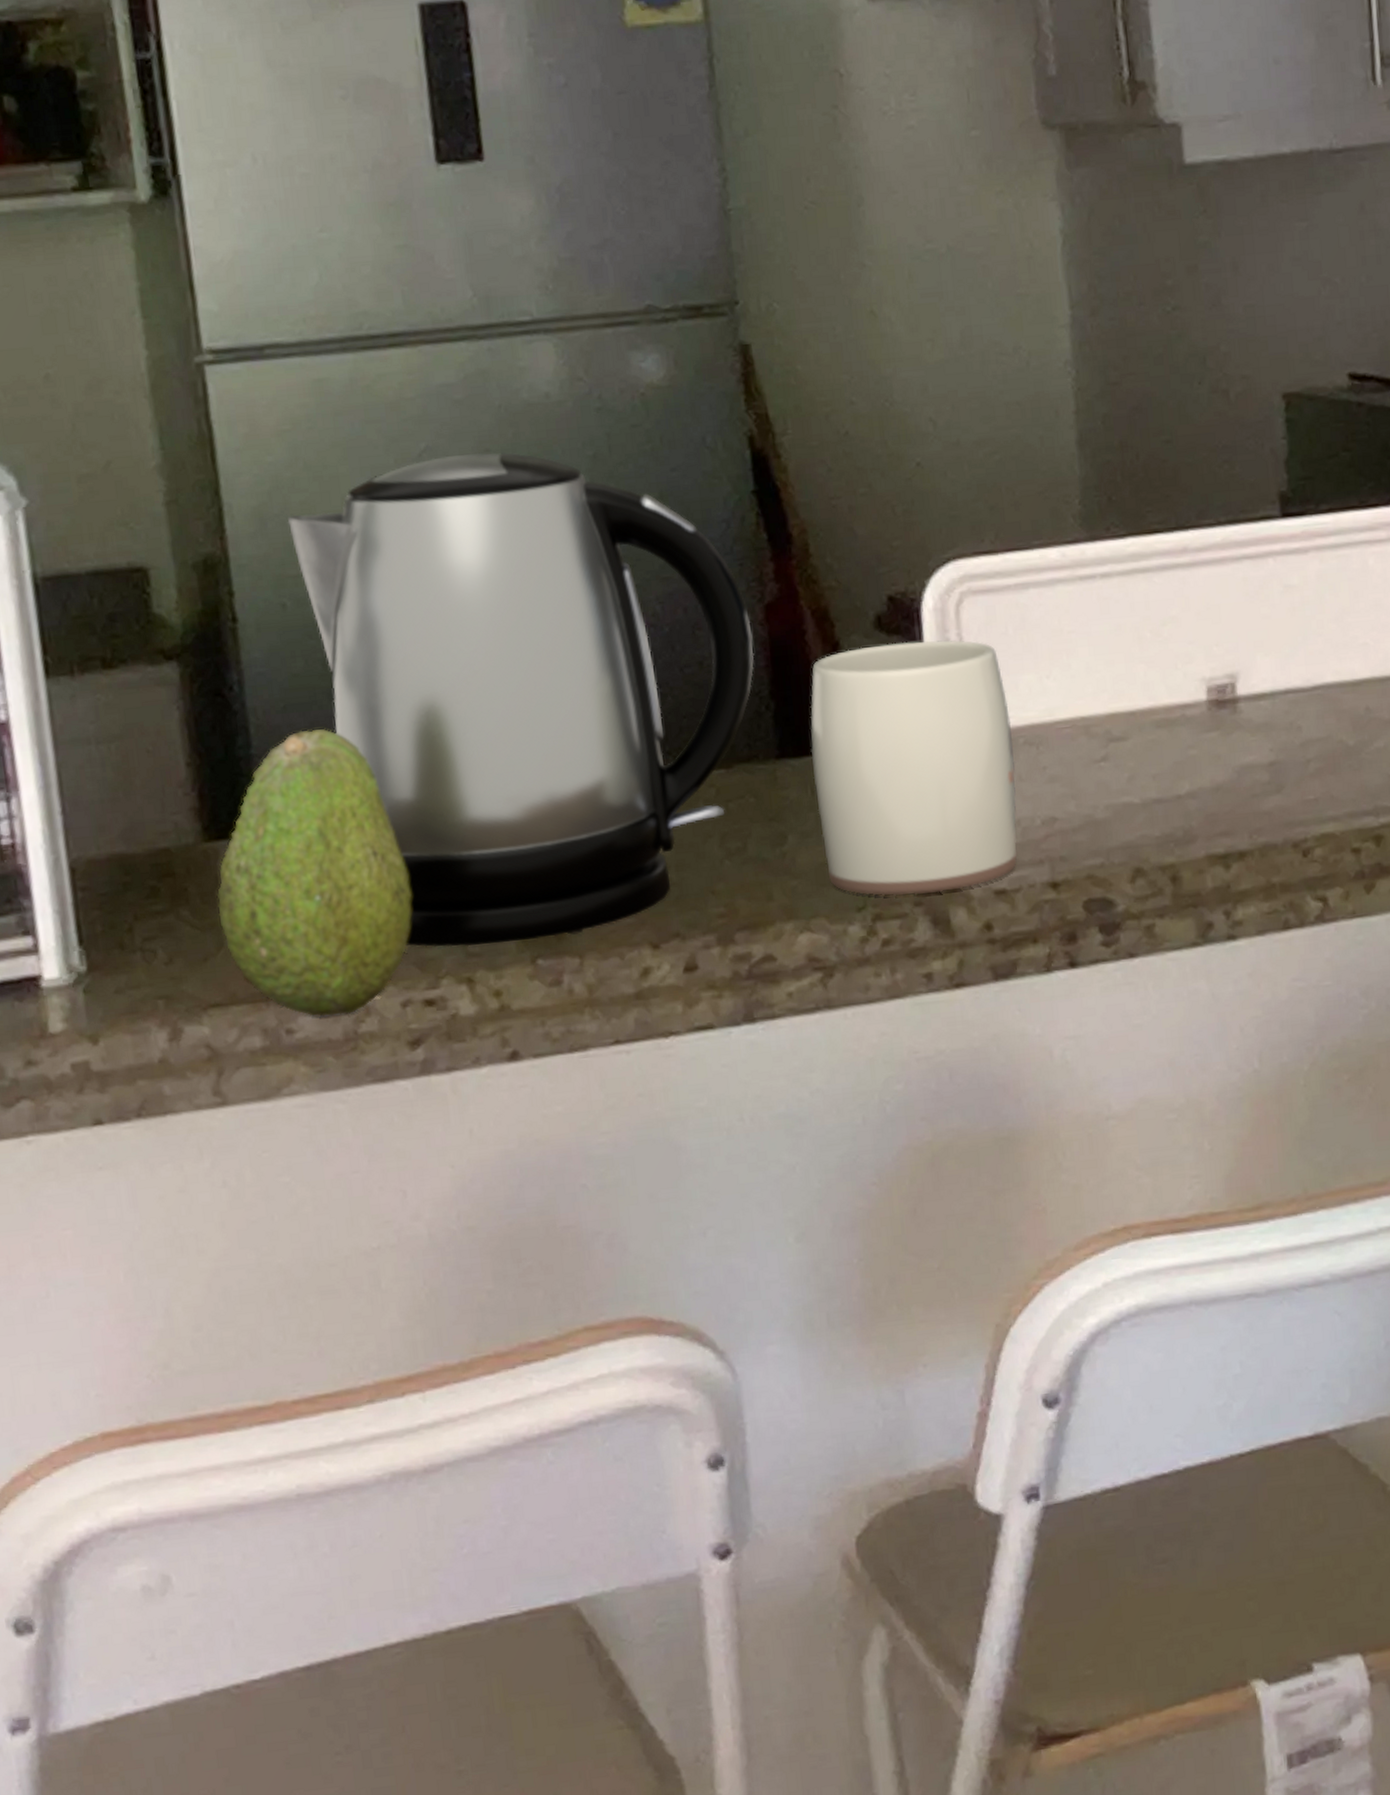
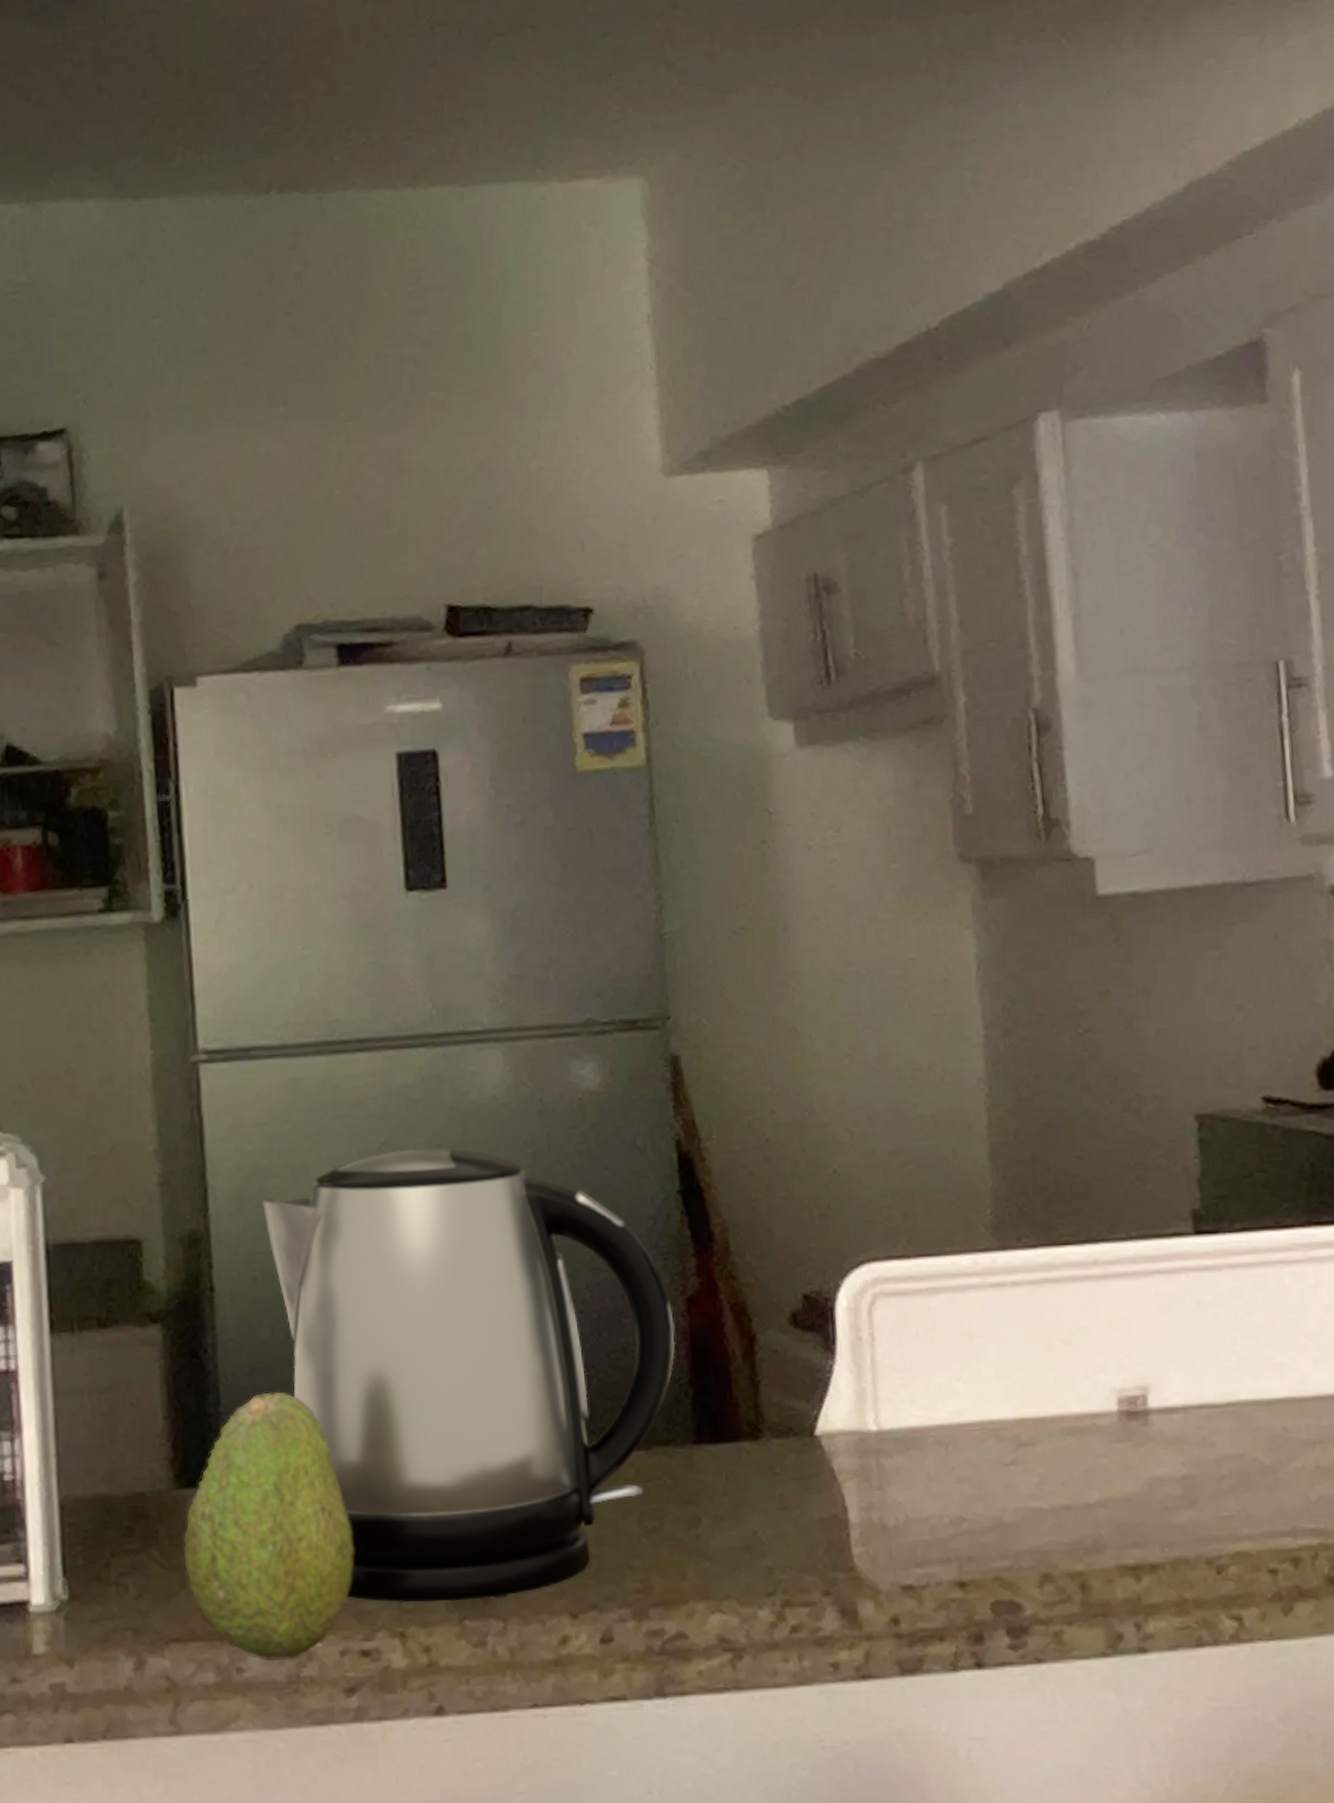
mug: present [809,640,1017,896] -> none [726,1339,925,1585]

